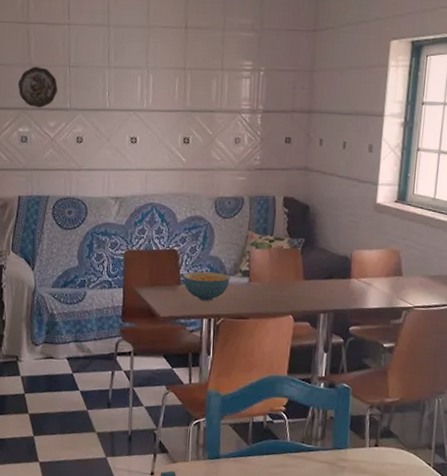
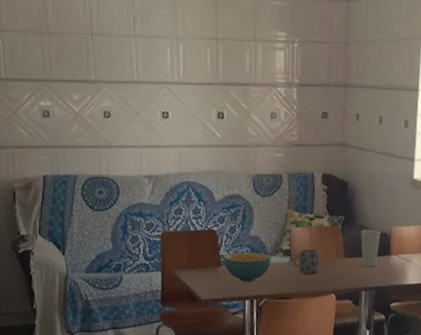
decorative plate: present [17,67,58,108] -> none [35,34,80,79]
mug: none [251,269,279,295] -> present [292,248,320,274]
cup: none [320,252,342,290] -> present [360,229,381,268]

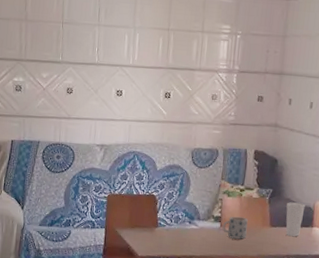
cereal bowl: present [224,252,271,282] -> none [160,215,204,243]

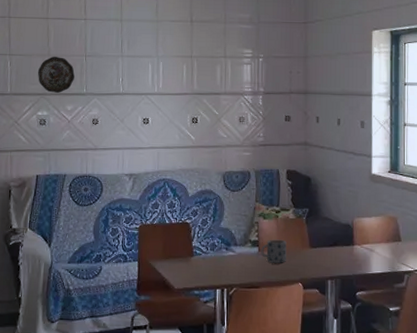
decorative plate: none [14,22,51,60] -> present [37,57,75,93]
cup: present [286,202,305,237] -> none [325,221,344,257]

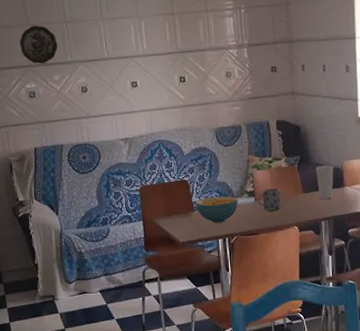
cereal bowl: none [196,243,241,271] -> present [196,196,238,223]
cup: none [325,221,344,257] -> present [316,165,334,200]

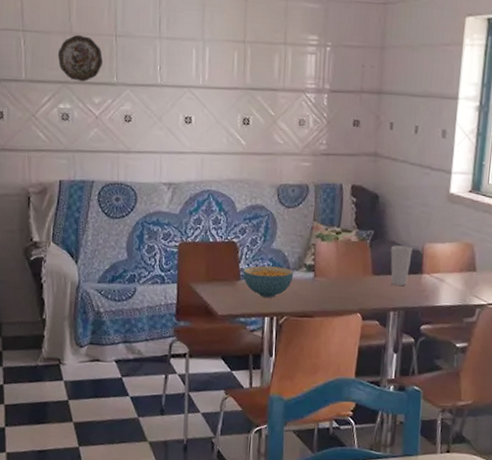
mug: present [257,188,282,211] -> none [316,264,346,291]

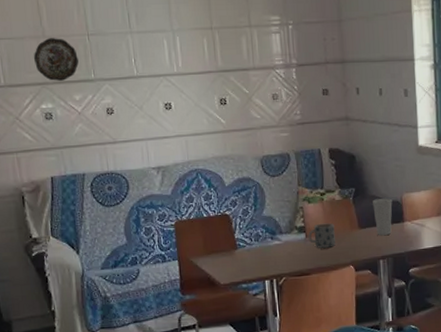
cereal bowl: present [243,265,294,298] -> none [239,232,287,262]
mug: none [316,264,346,291] -> present [308,223,335,248]

